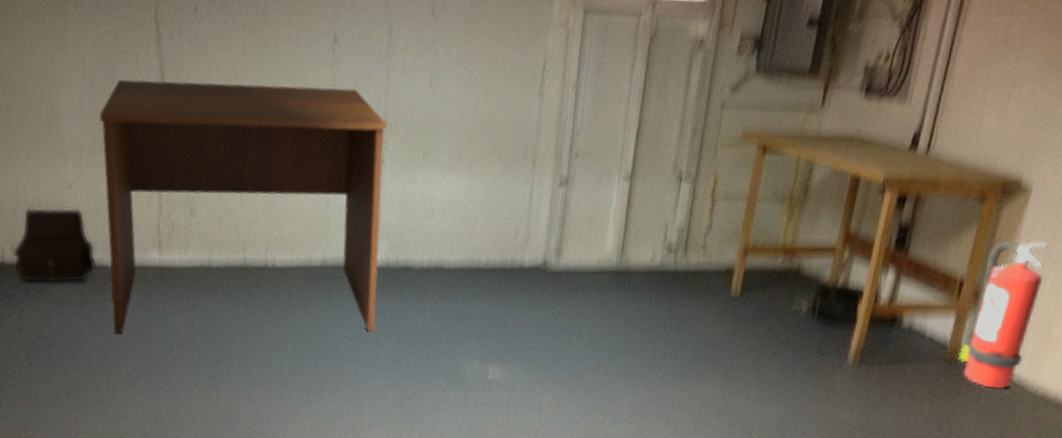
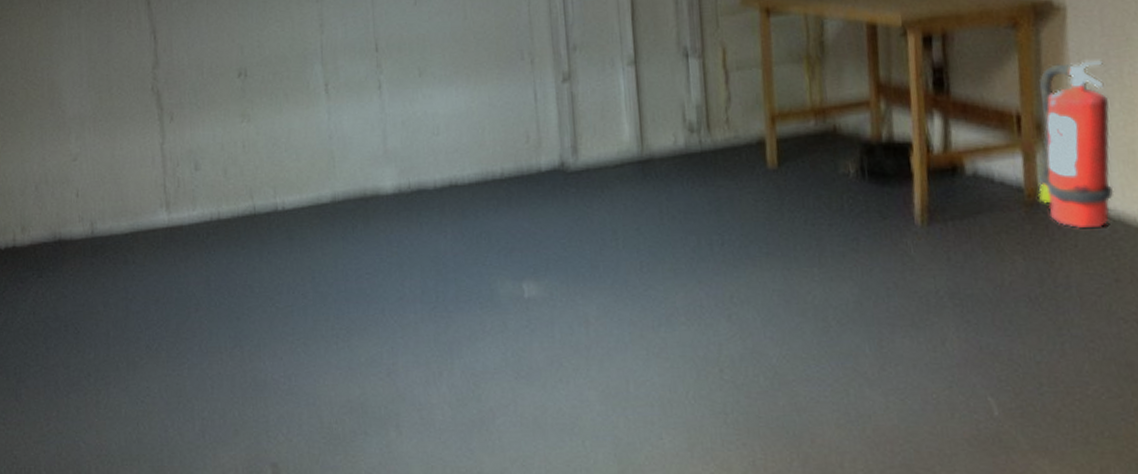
satchel: present [12,207,97,284] -> none [23,180,107,263]
desk: present [99,79,387,335] -> none [98,20,397,305]

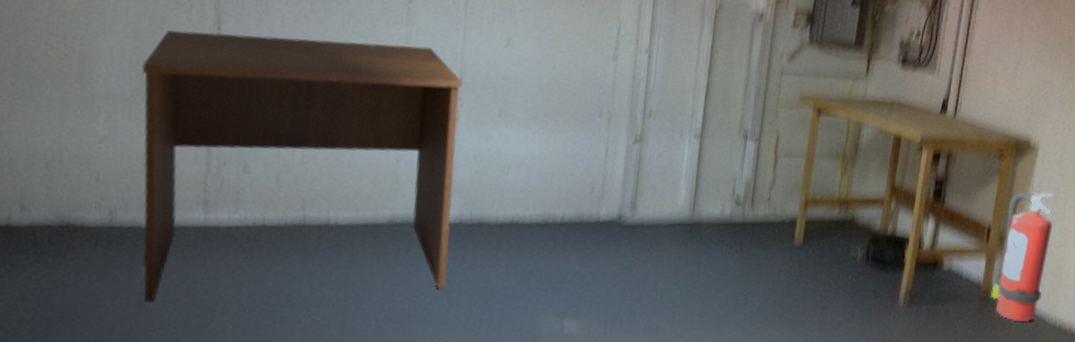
desk: none [98,20,397,305] -> present [142,30,463,302]

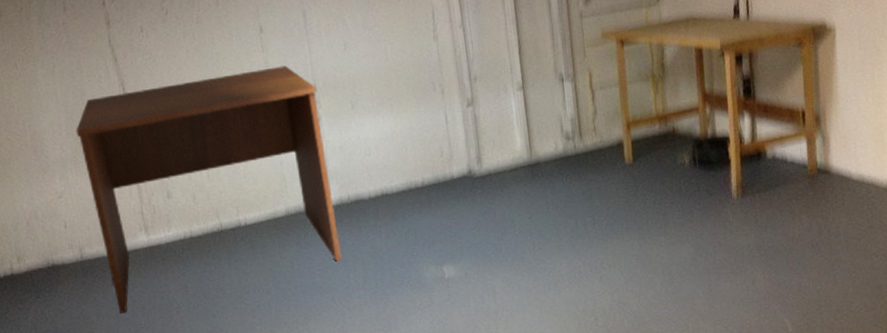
fire extinguisher: present [991,191,1055,322] -> none [817,67,869,192]

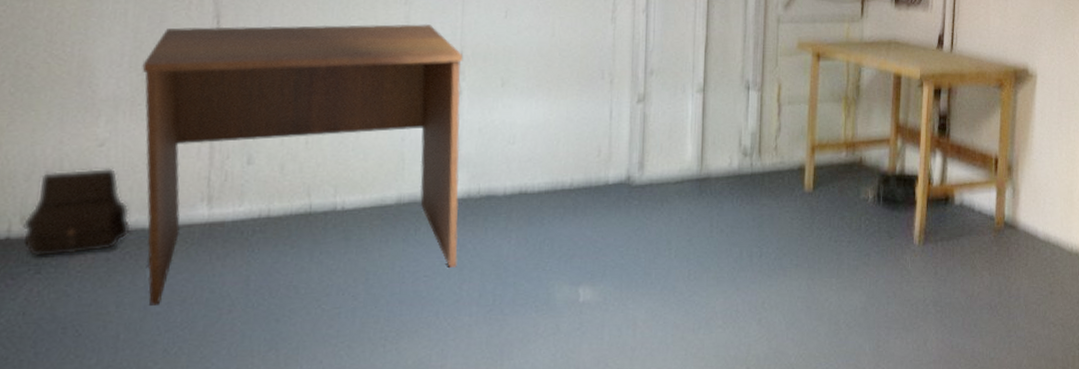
satchel: none [19,213,95,286] -> present [22,167,131,257]

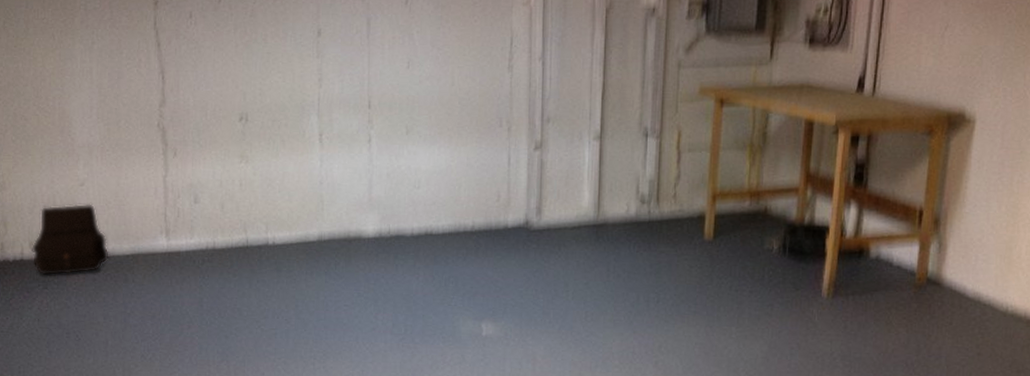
desk: present [142,24,464,306] -> none [107,76,373,319]

